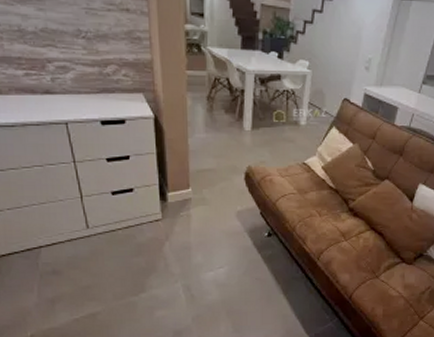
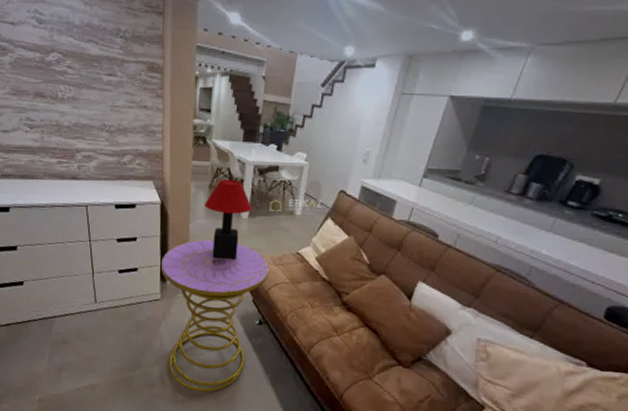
side table: none [159,154,275,308] -> present [160,239,269,393]
table lamp: none [204,89,255,173] -> present [205,179,252,259]

